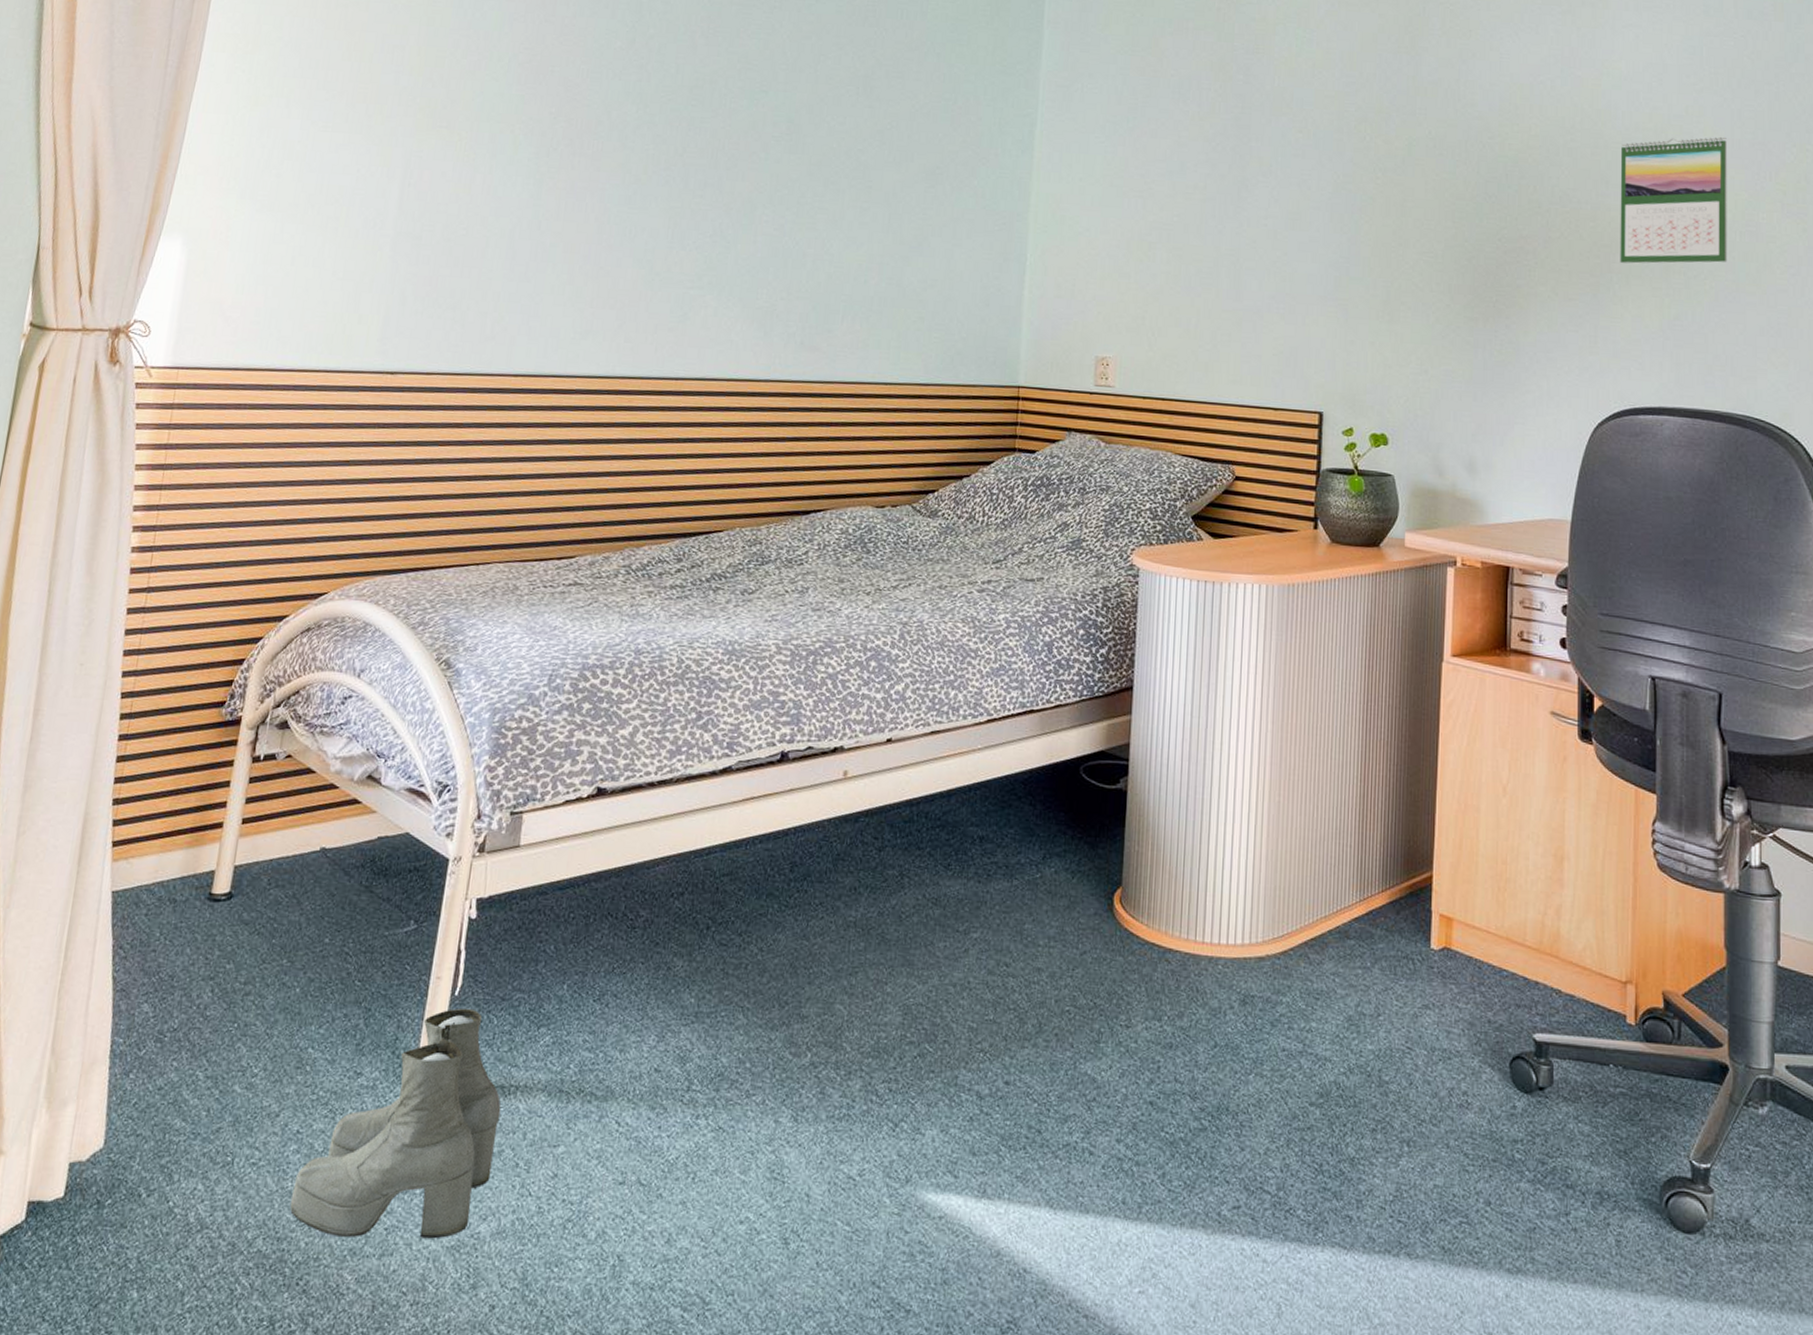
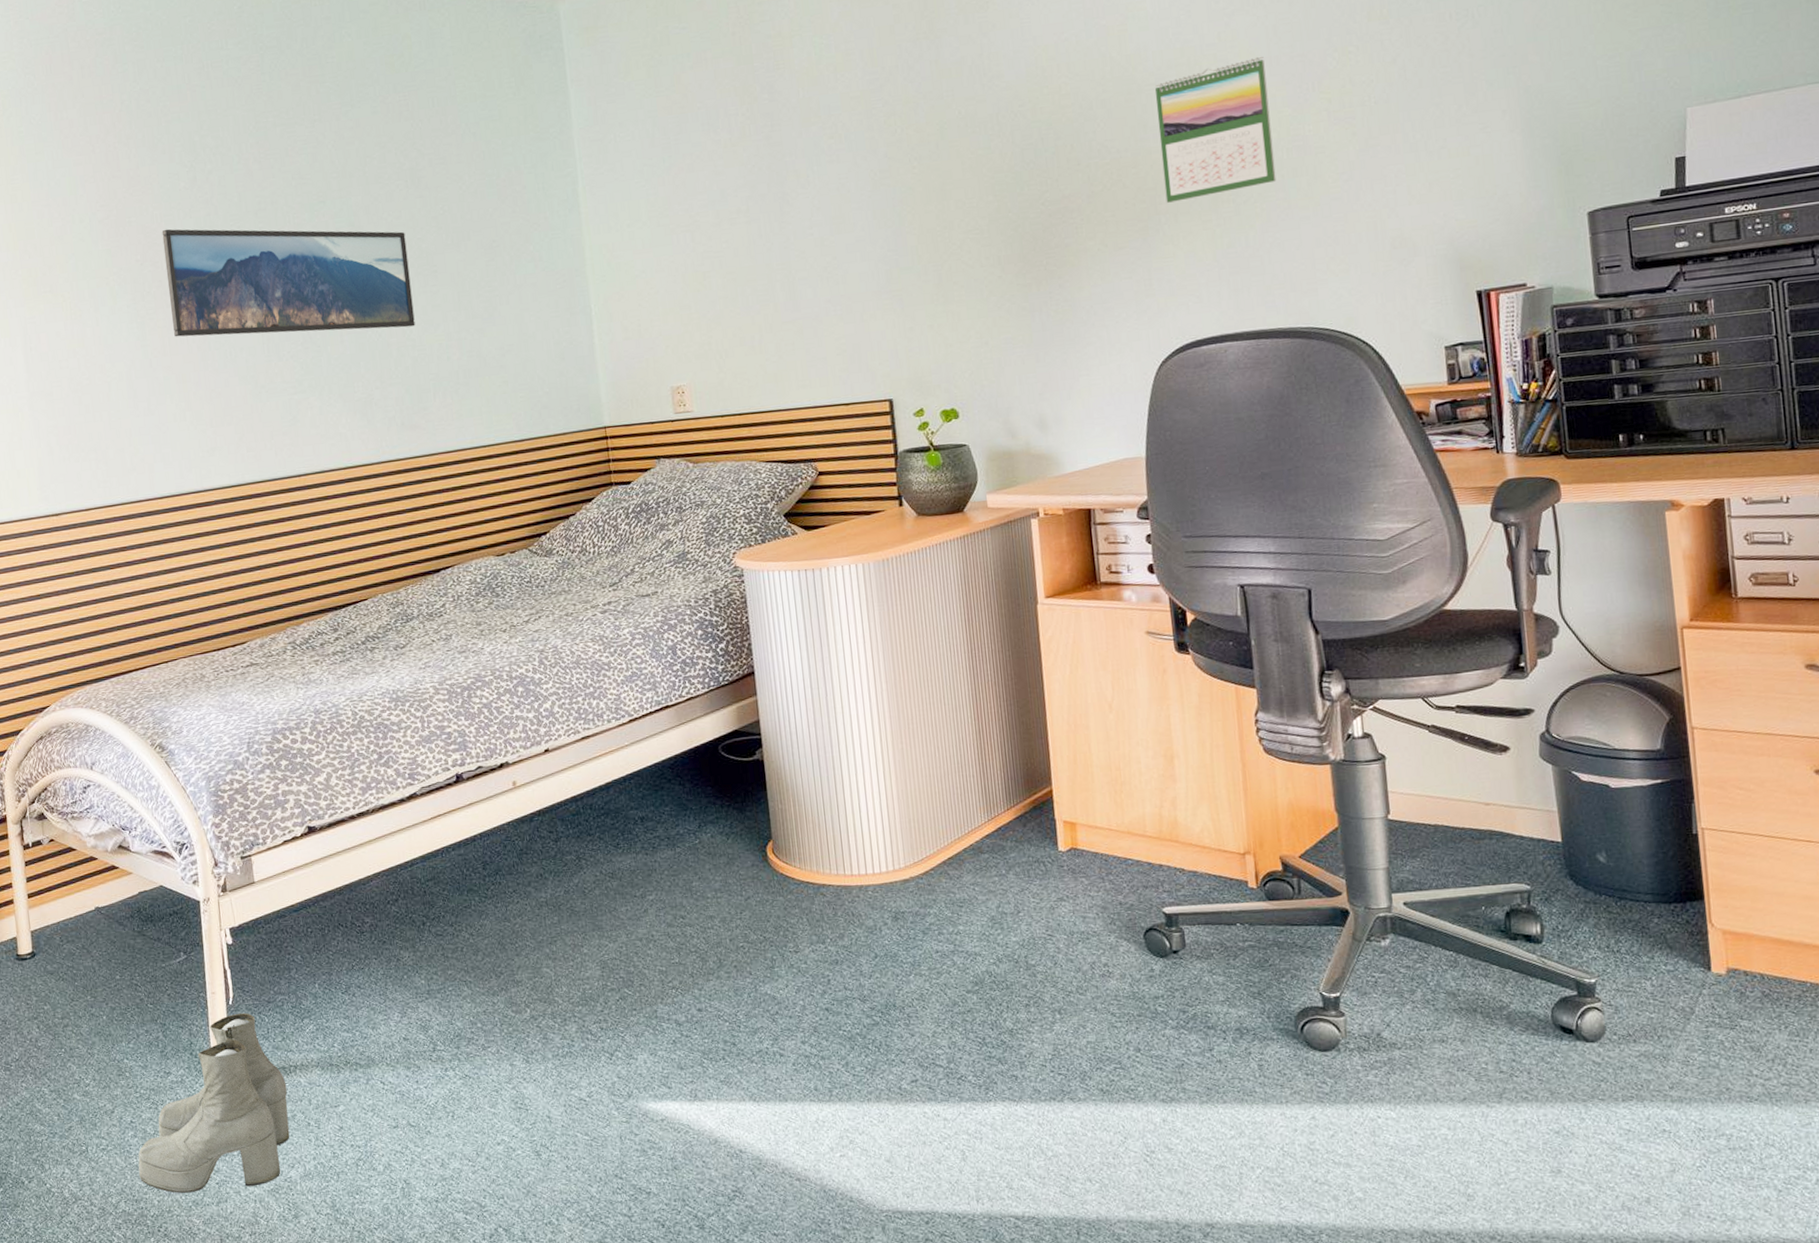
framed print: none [573,86,846,241] -> present [162,229,415,337]

